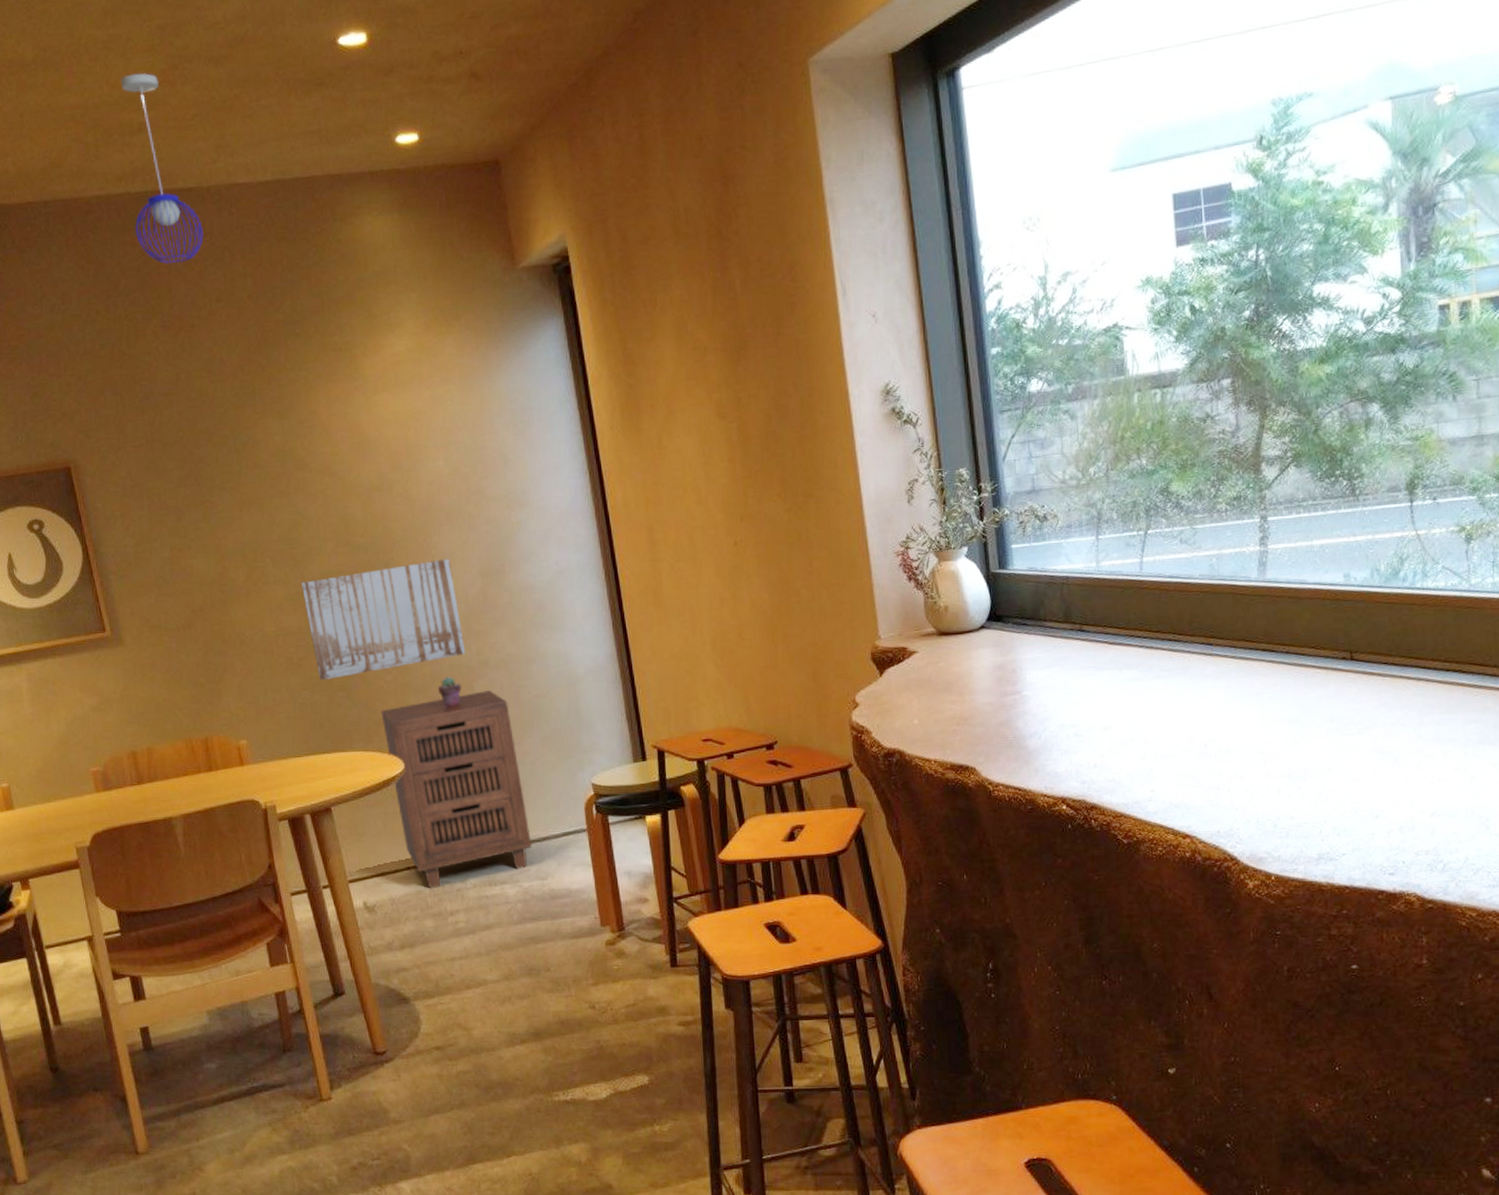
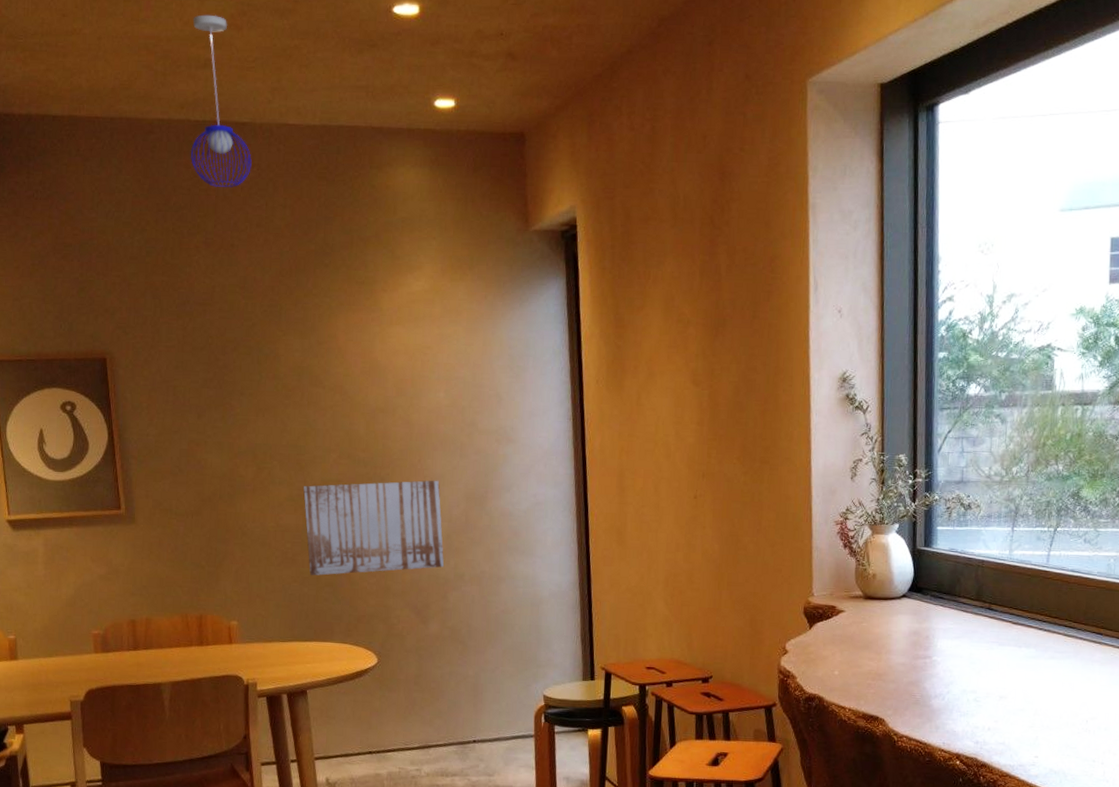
cabinet: present [381,690,532,889] -> none [362,601,484,773]
potted succulent: present [437,677,462,708] -> none [415,585,438,613]

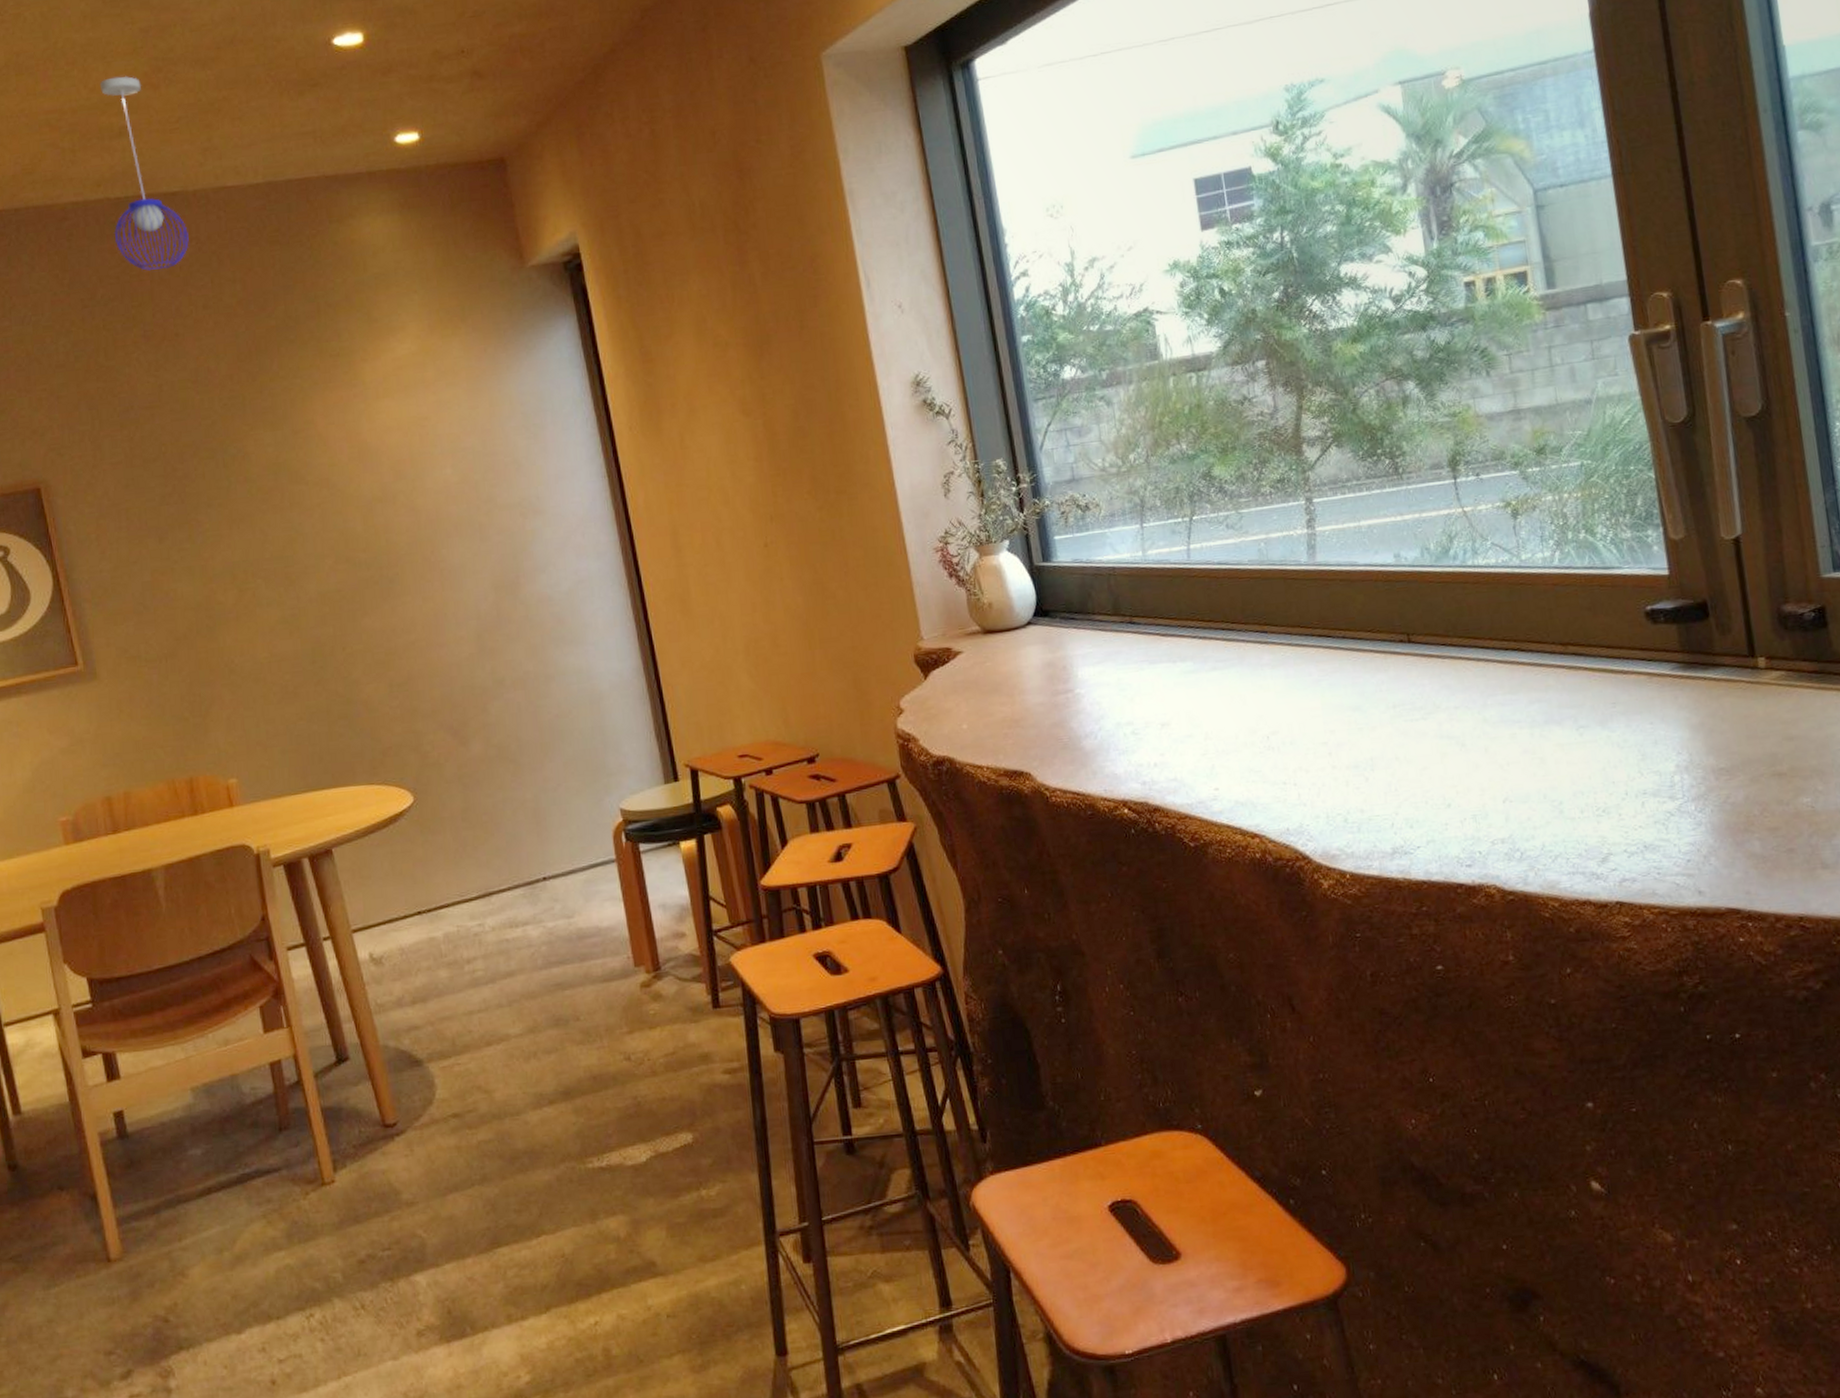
wall art: present [303,480,445,576] -> none [296,572,479,710]

